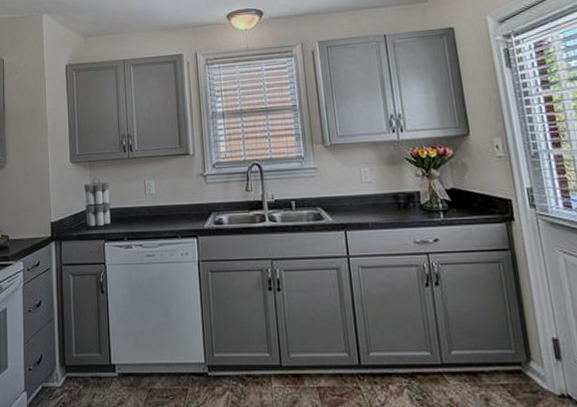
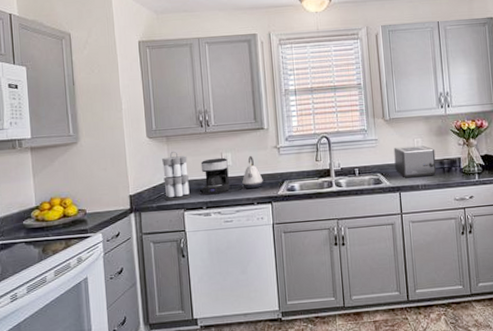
coffee maker: none [119,185,166,226] -> present [198,157,243,196]
kettle: none [165,183,188,221] -> present [242,155,263,189]
toaster: none [336,176,390,214] -> present [393,145,437,178]

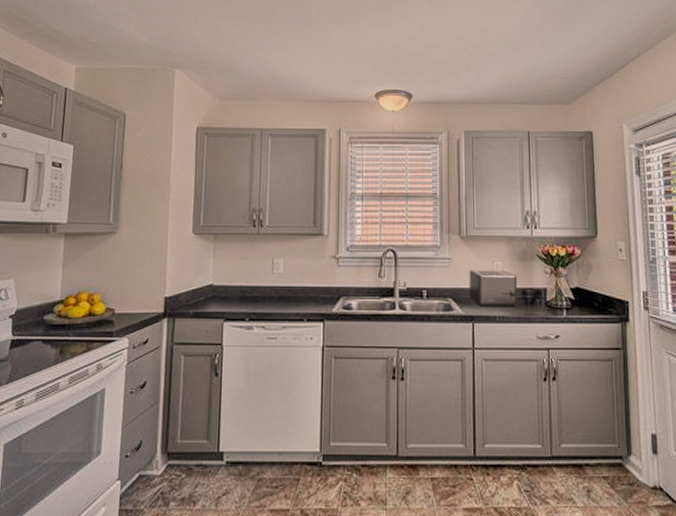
spice rack: present [162,151,191,202] -> none [204,251,234,309]
coffee maker: present [198,157,243,196] -> none [241,263,293,305]
kettle: present [242,155,263,189] -> none [293,264,317,303]

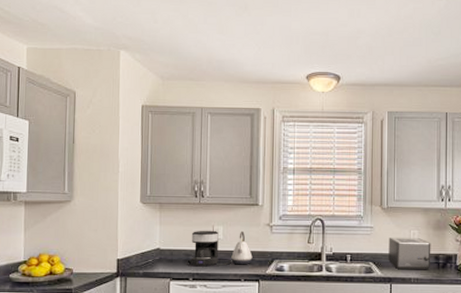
coffee maker: none [241,263,293,305] -> present [186,230,231,267]
kettle: none [293,264,317,303] -> present [231,230,253,265]

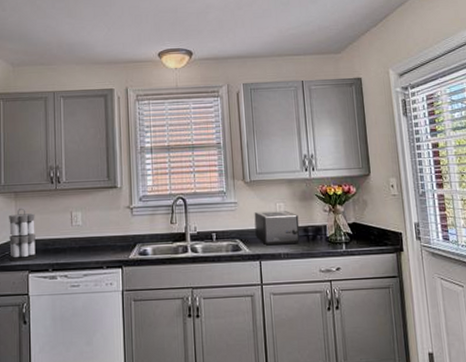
spice rack: none [152,218,179,270] -> present [9,208,37,262]
coffee maker: present [186,230,231,267] -> none [44,216,92,257]
kettle: present [231,230,253,265] -> none [91,215,114,252]

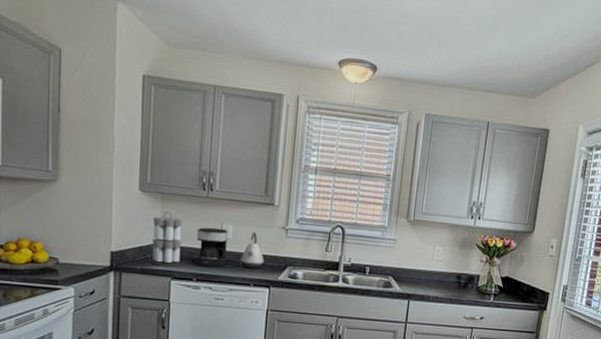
coffee maker: none [44,216,92,257] -> present [189,227,240,269]
kettle: none [91,215,114,252] -> present [240,231,264,269]
toaster: present [254,211,301,246] -> none [409,252,455,289]

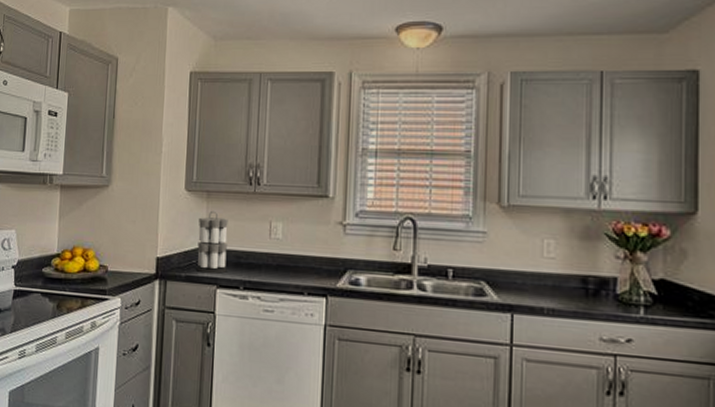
coffee maker: present [189,227,240,269] -> none [236,226,292,274]
kettle: present [240,231,264,269] -> none [292,229,319,275]

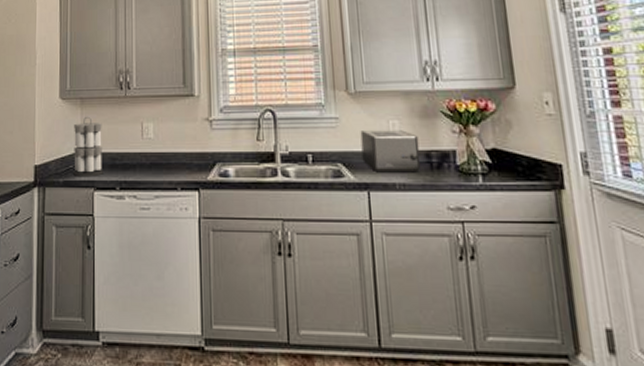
toaster: none [509,248,576,298] -> present [360,130,421,173]

